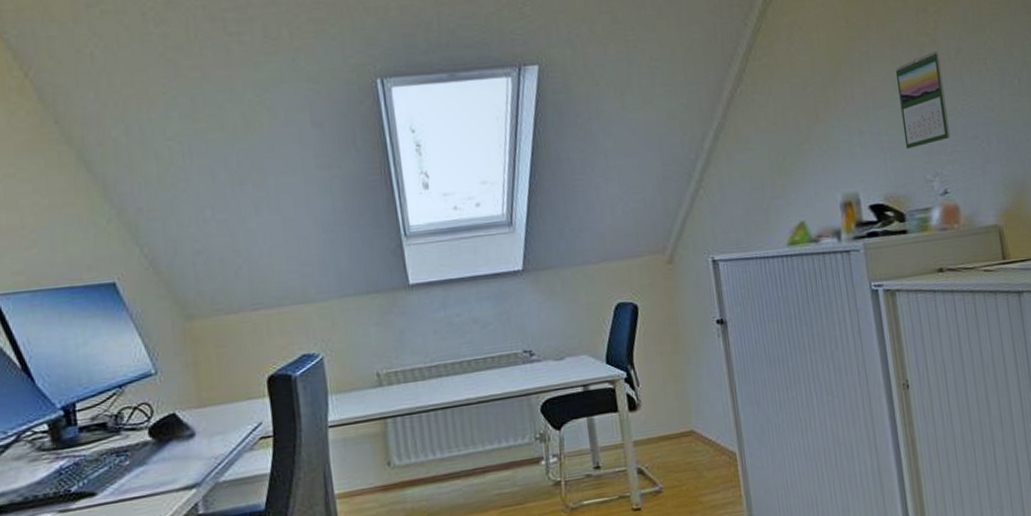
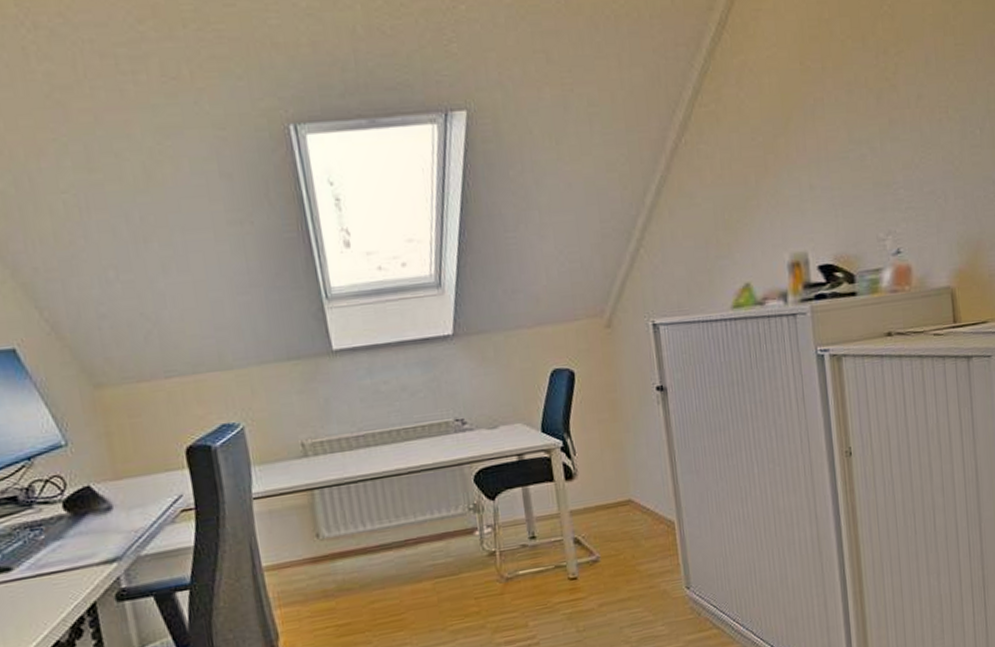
calendar: present [895,50,951,149] -> none [851,97,906,205]

